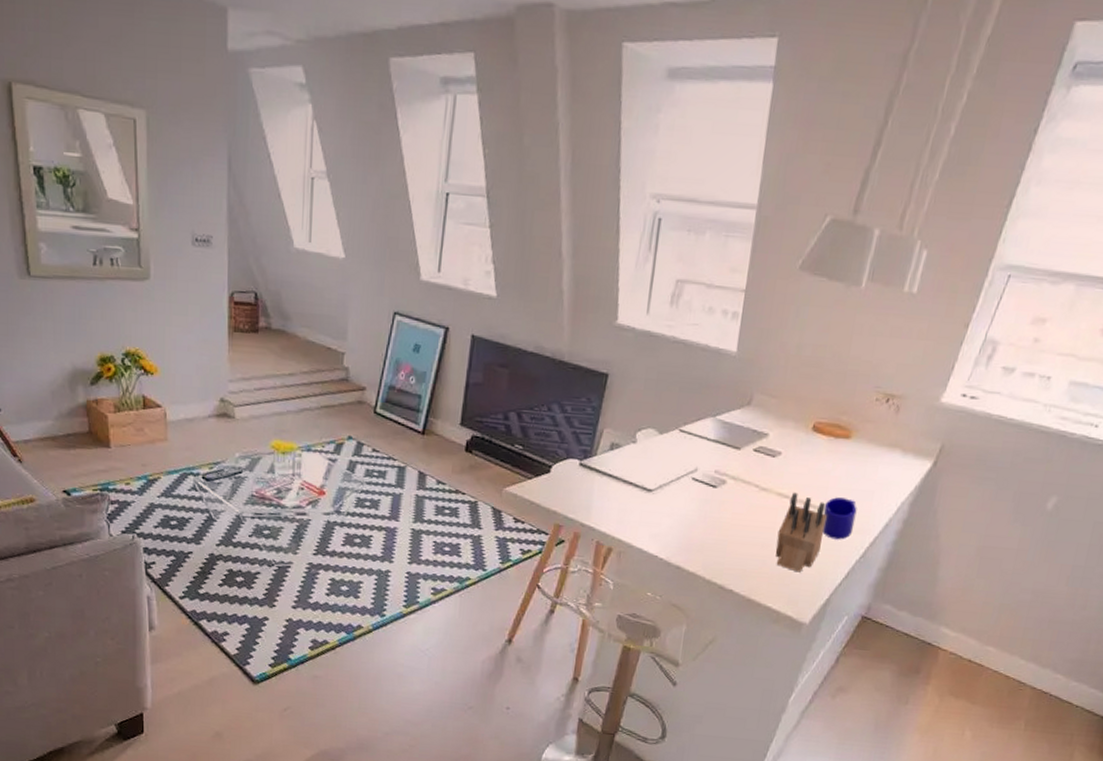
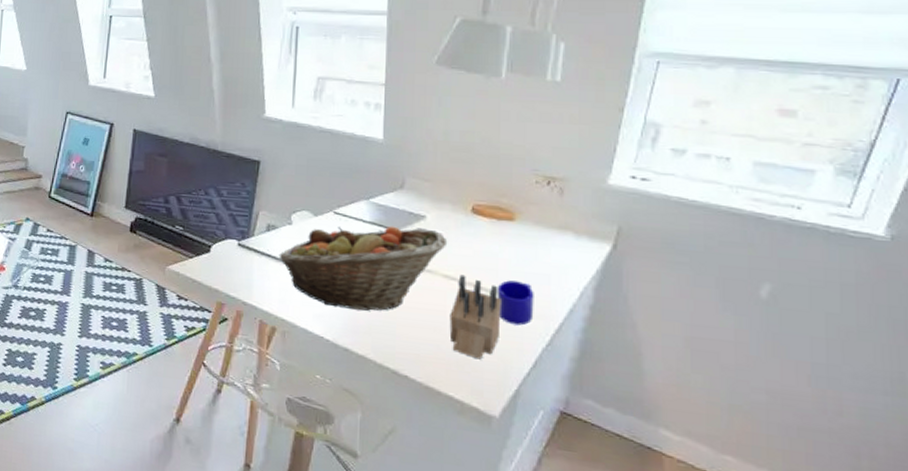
fruit basket: none [620,444,786,530] -> present [279,226,448,311]

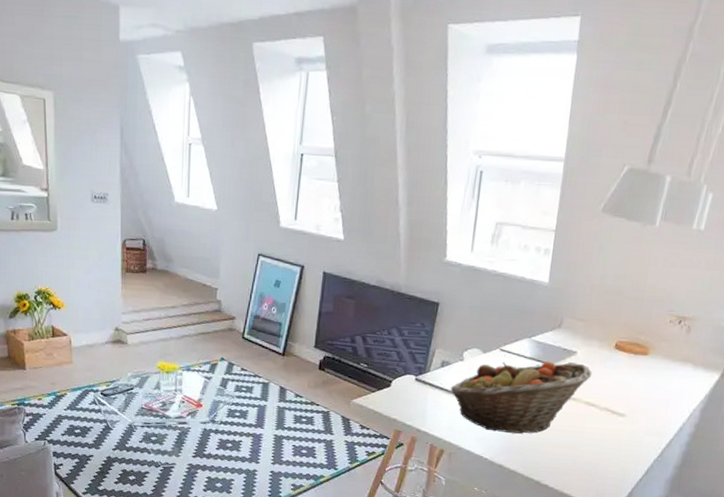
knife block: present [449,274,501,360] -> none [584,401,629,470]
mug: present [496,280,534,326] -> none [625,405,655,442]

